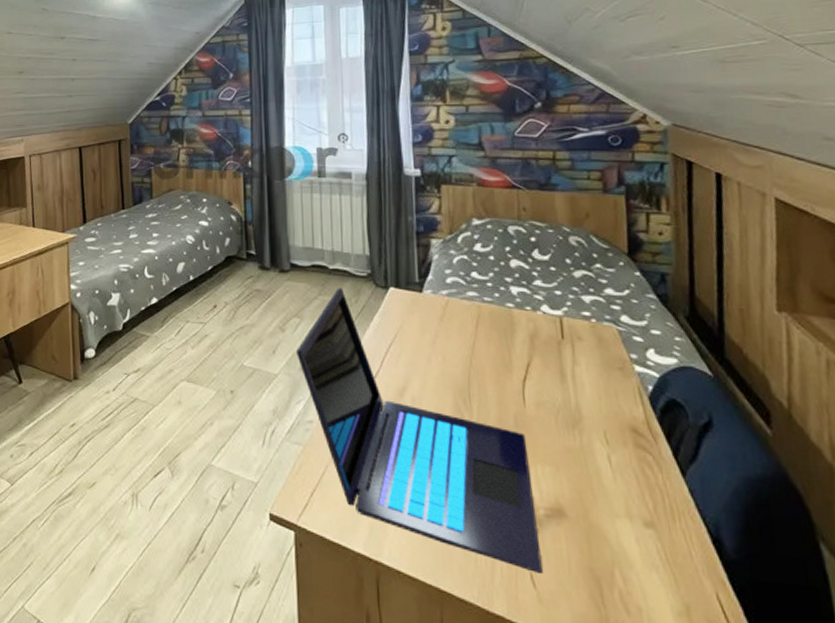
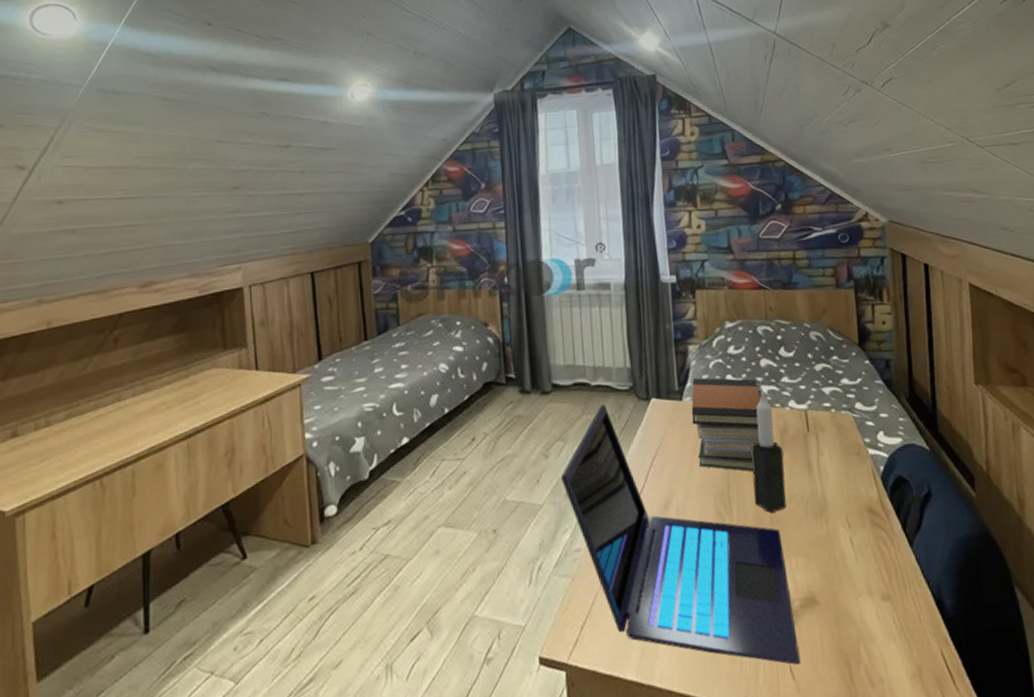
book stack: none [431,272,510,371] -> present [691,378,762,472]
candle: none [496,291,534,416] -> present [751,390,787,513]

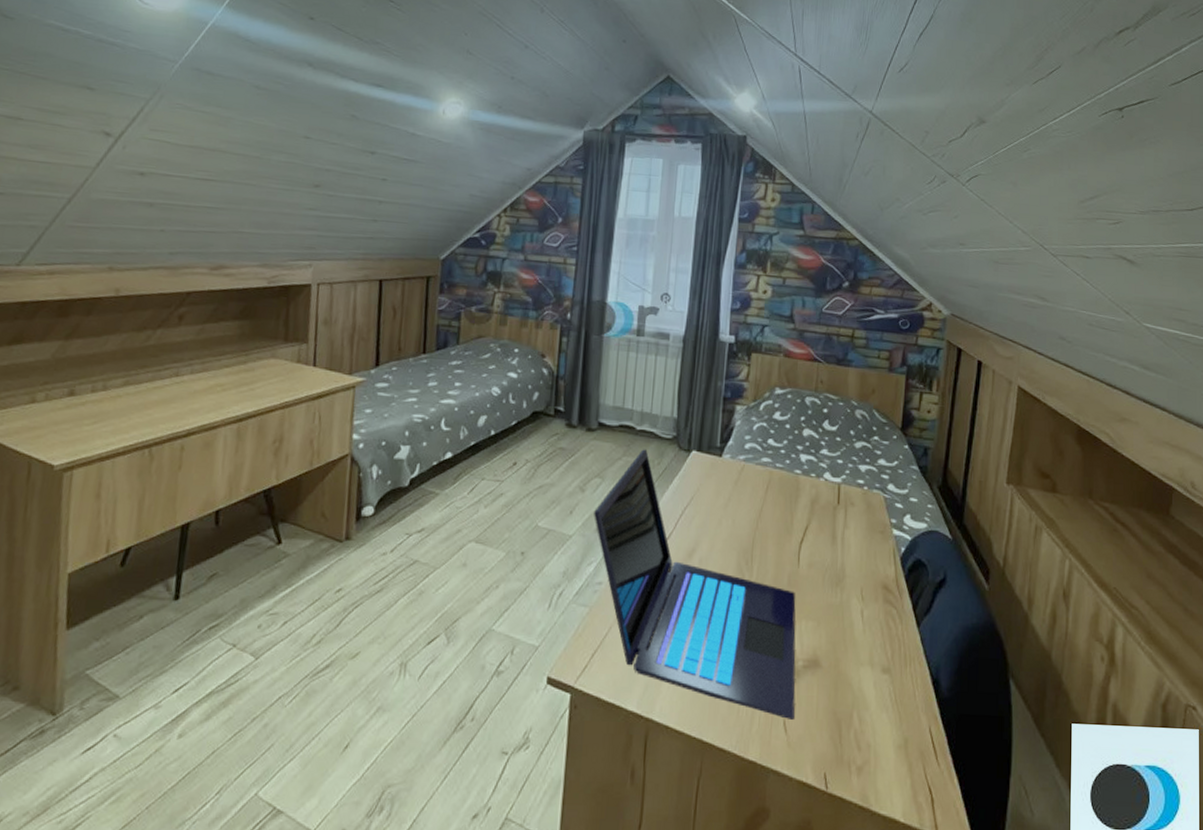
book stack: present [691,378,762,472] -> none [728,438,799,533]
candle: present [751,390,787,513] -> none [775,459,811,575]

